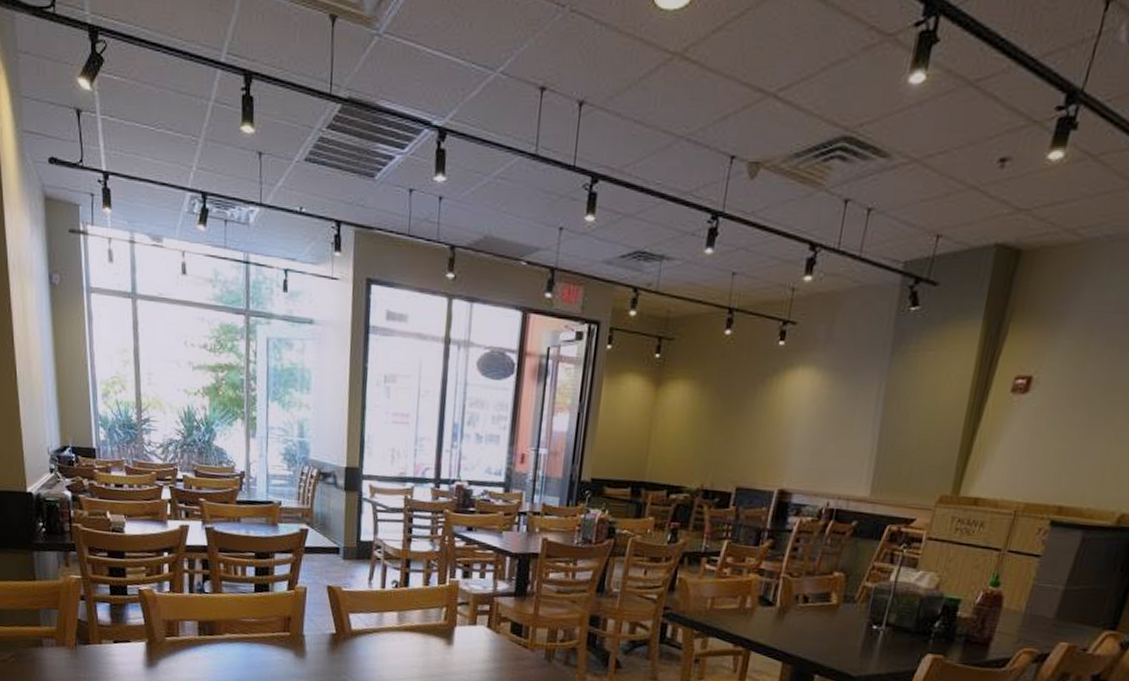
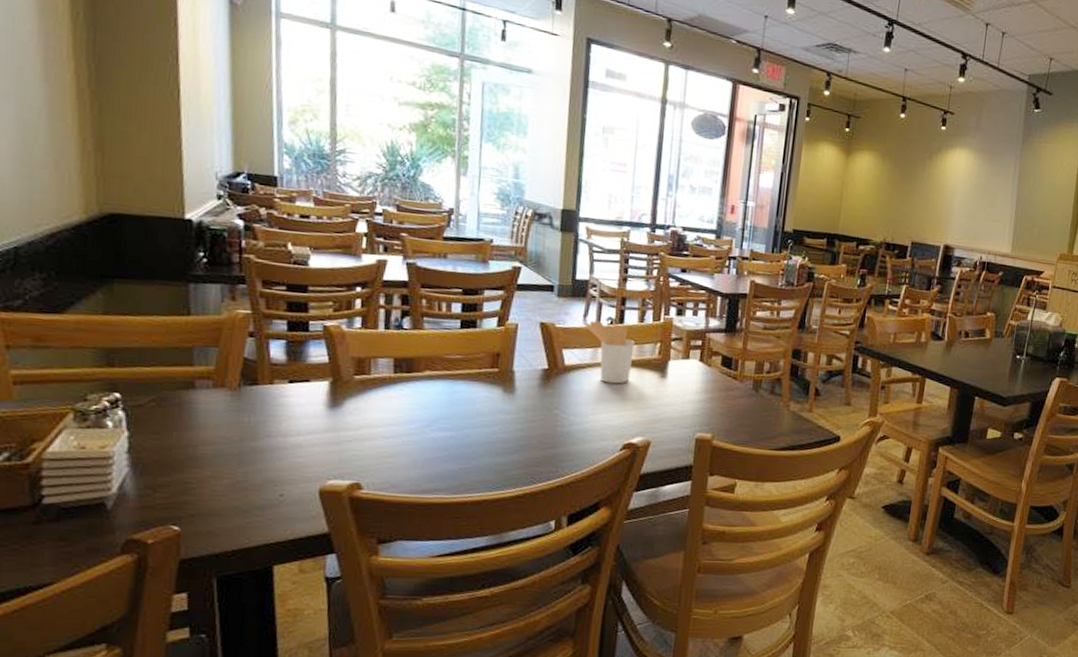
utensil holder: none [370,583,420,651] -> present [584,320,635,384]

